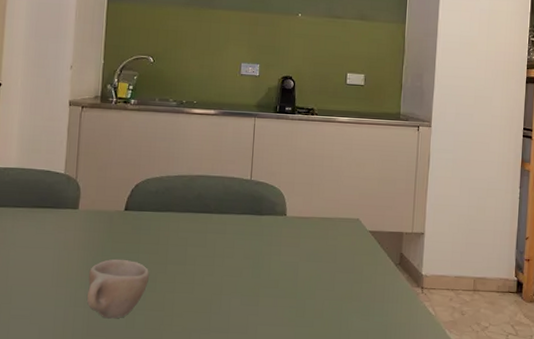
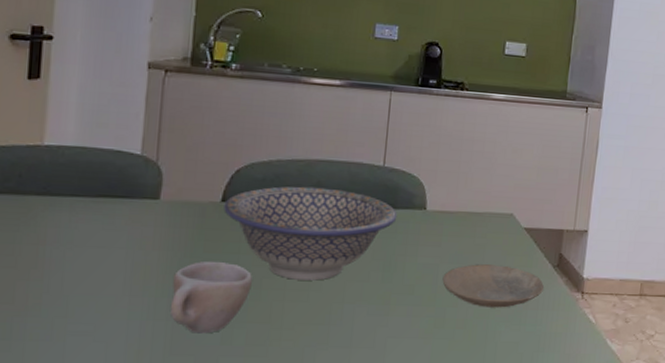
bowl: none [126,197,263,276] -> present [224,186,398,281]
plate: none [301,262,388,301] -> present [442,264,544,308]

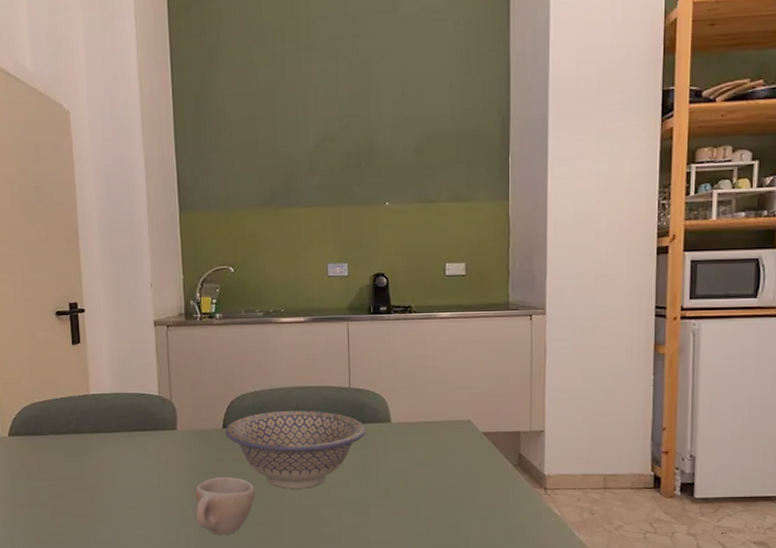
plate: present [442,264,544,308] -> none [412,467,507,506]

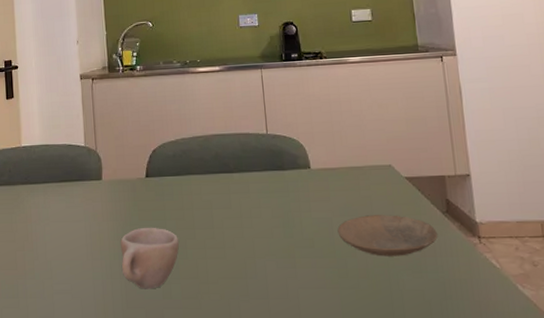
bowl: present [225,410,367,489] -> none [148,157,287,239]
plate: none [412,467,507,506] -> present [337,215,438,257]

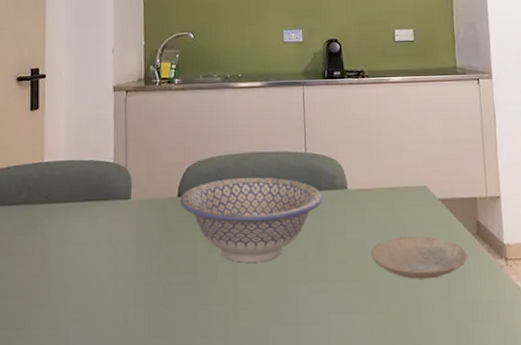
cup: present [120,227,179,289] -> none [146,250,209,317]
bowl: none [148,157,287,239] -> present [180,177,323,263]

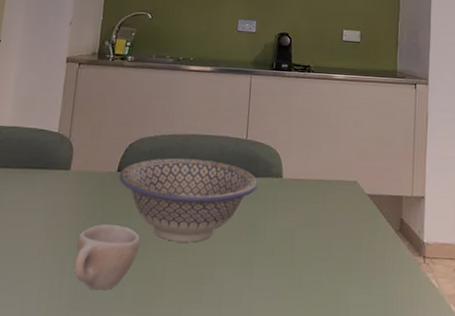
cup: none [146,250,209,317] -> present [73,223,140,291]
plate: present [371,236,467,279] -> none [298,228,388,271]

